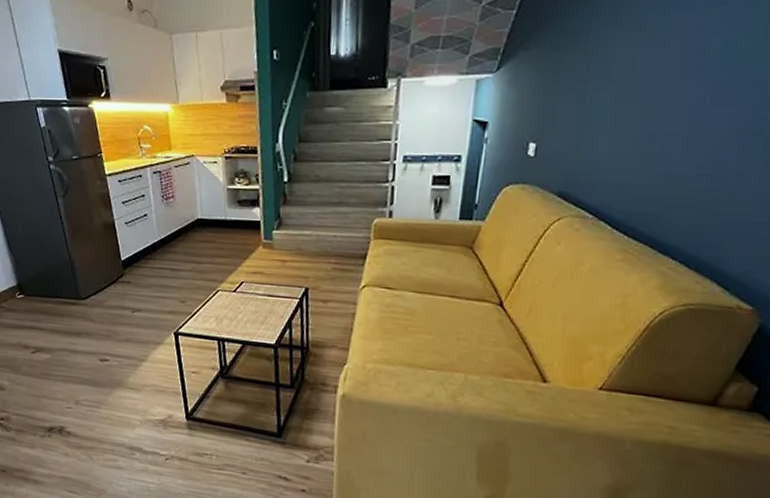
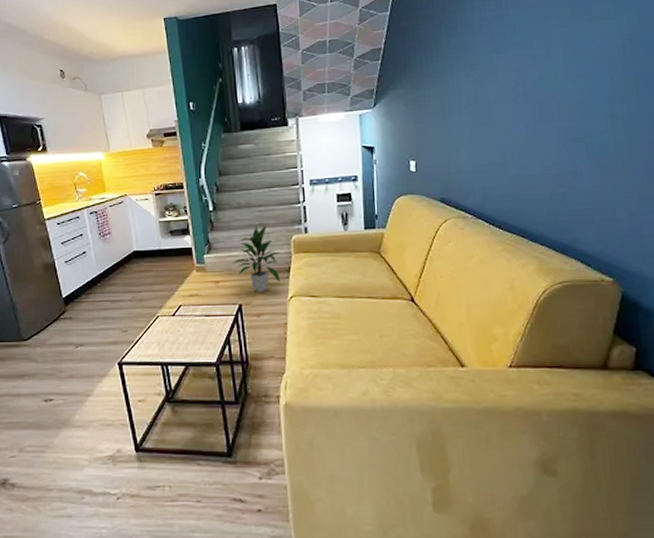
indoor plant: none [303,203,358,278] -> present [233,225,280,293]

